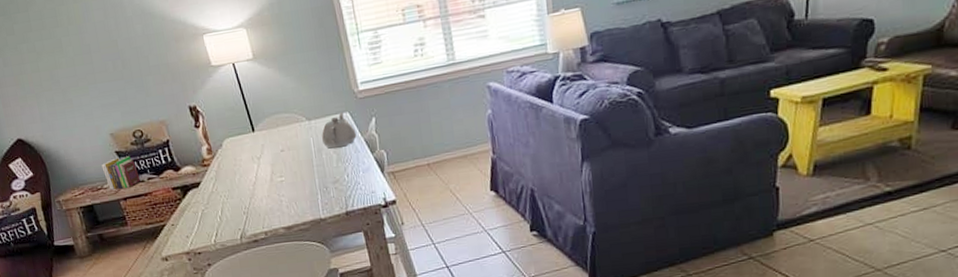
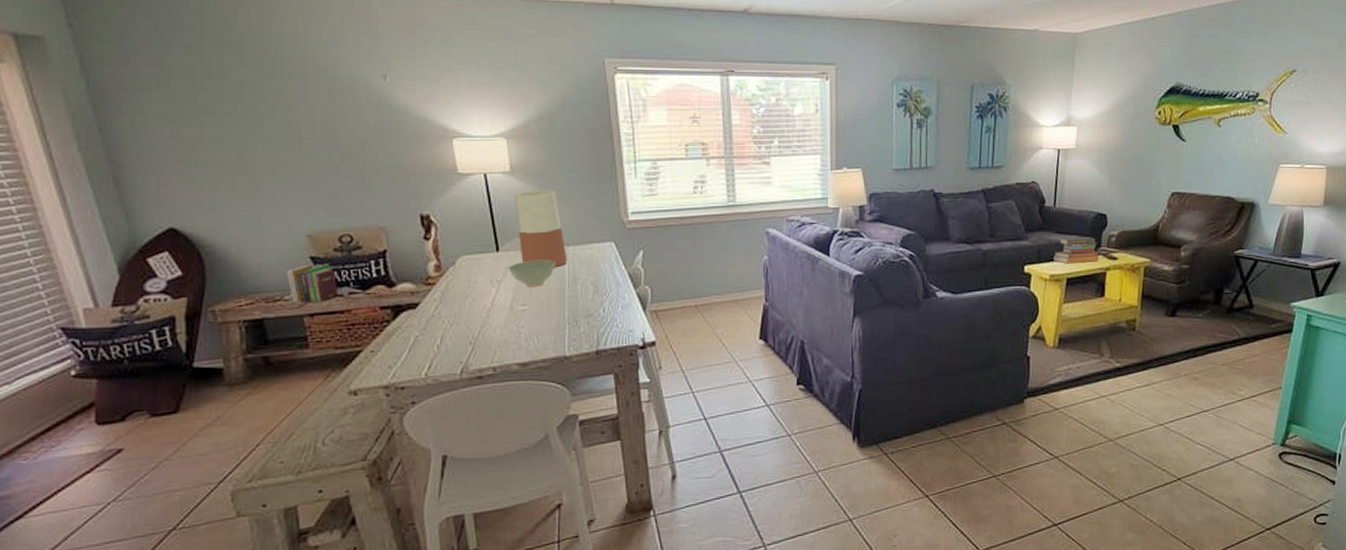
vase: none [259,70,312,142] -> present [514,189,568,268]
bowl: none [264,134,302,161] -> present [509,260,556,288]
teapot: present [322,112,357,149] -> none [580,241,620,279]
books: none [806,48,864,83] -> present [1053,237,1099,264]

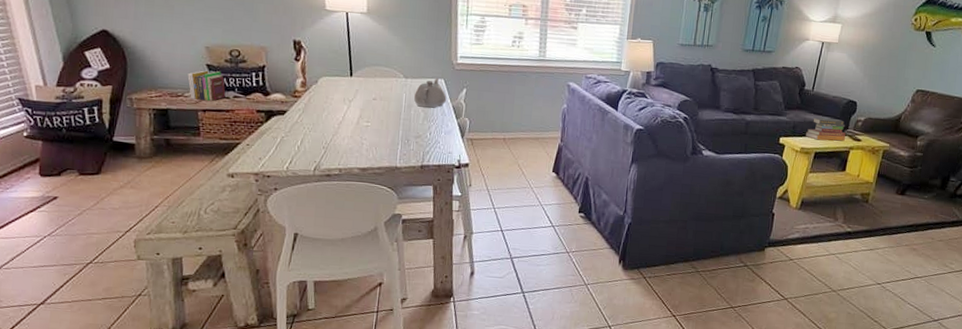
bowl: present [509,260,556,288] -> none [359,86,396,109]
vase: present [514,189,568,268] -> none [368,29,406,95]
teapot: none [580,241,620,279] -> present [414,78,447,108]

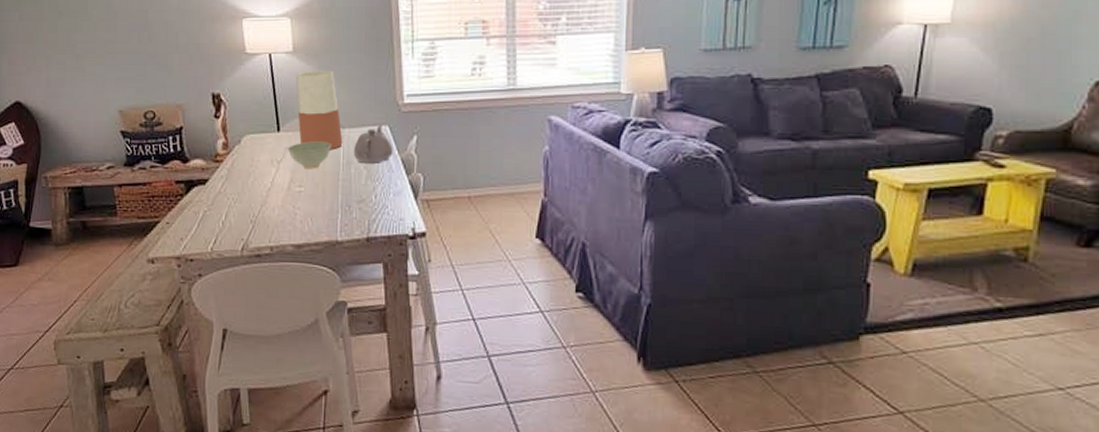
books: present [187,70,226,101] -> none [102,138,142,173]
bowl: none [359,86,396,109] -> present [288,141,332,169]
vase: none [368,29,406,95] -> present [295,70,343,151]
books: present [806,117,846,141] -> none [910,137,977,171]

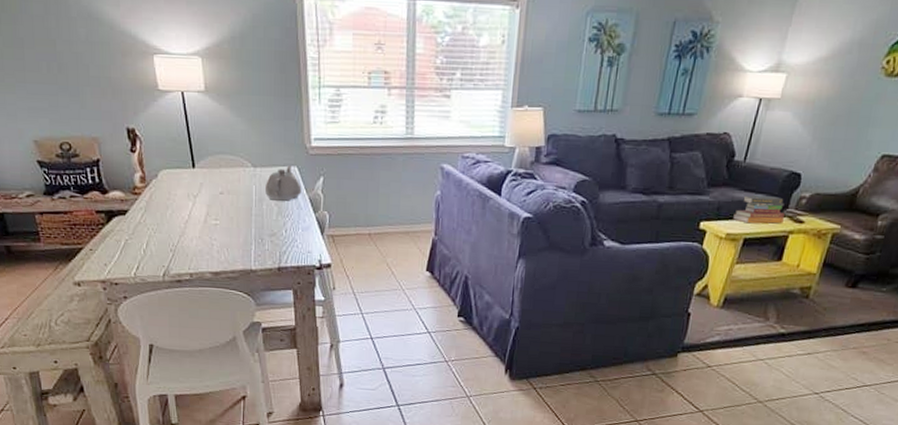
bowl: present [288,141,332,169] -> none [203,178,244,205]
vase: present [295,70,343,151] -> none [208,110,255,188]
books: none [910,137,977,171] -> present [733,195,785,224]

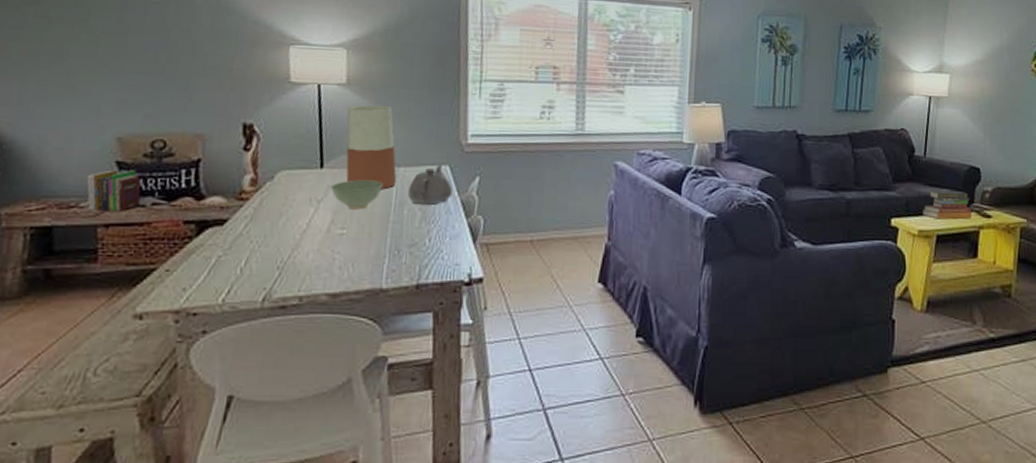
books: none [19,167,62,202] -> present [86,169,141,211]
bowl: none [203,178,244,205] -> present [331,179,383,210]
vase: none [208,110,255,188] -> present [346,105,397,190]

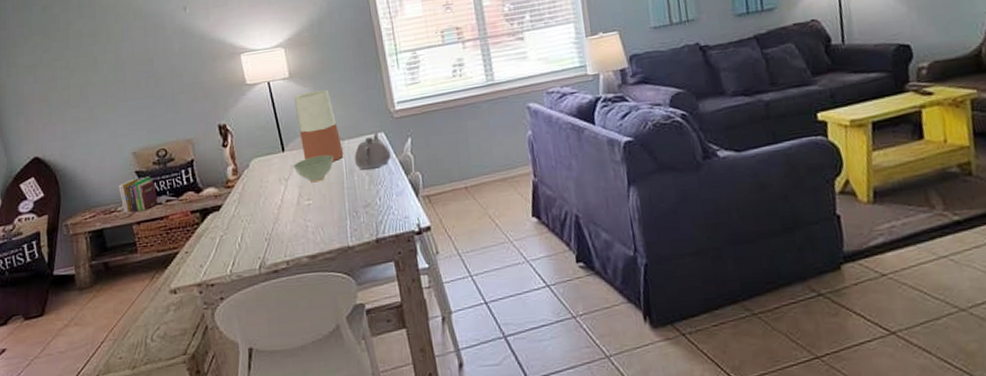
books: present [923,190,972,220] -> none [851,72,910,106]

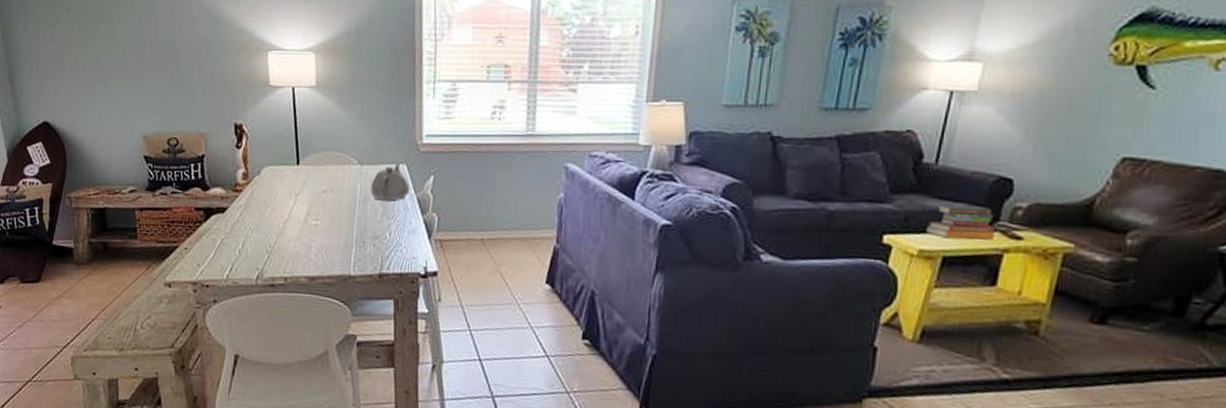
books: present [118,176,158,213] -> none [125,163,164,198]
vase: present [294,89,344,162] -> none [317,106,361,186]
bowl: present [294,154,334,183] -> none [306,176,349,204]
books: none [851,72,910,106] -> present [926,204,995,240]

